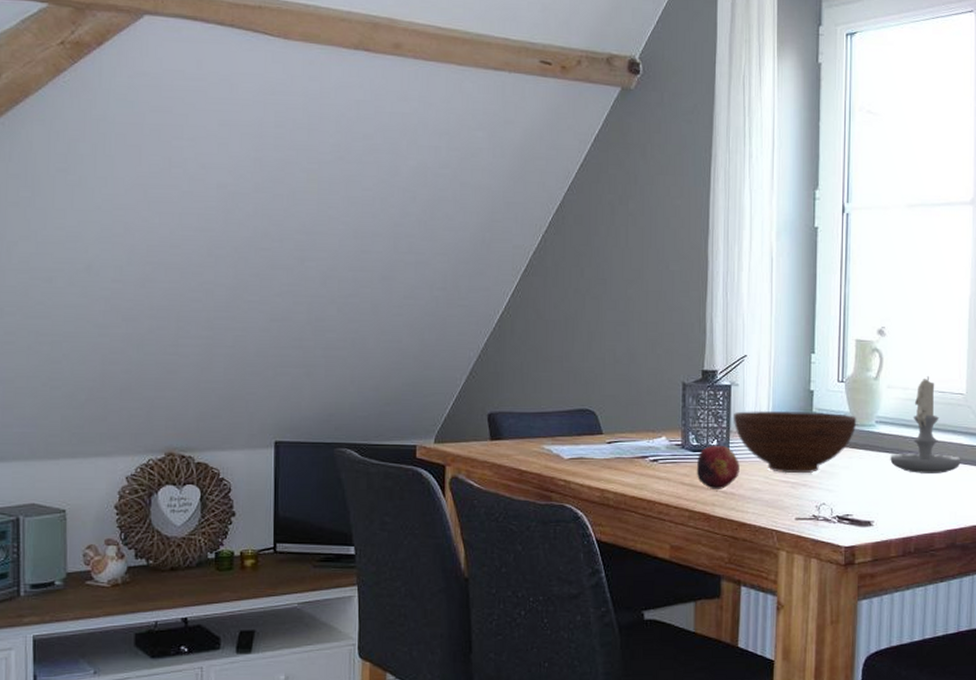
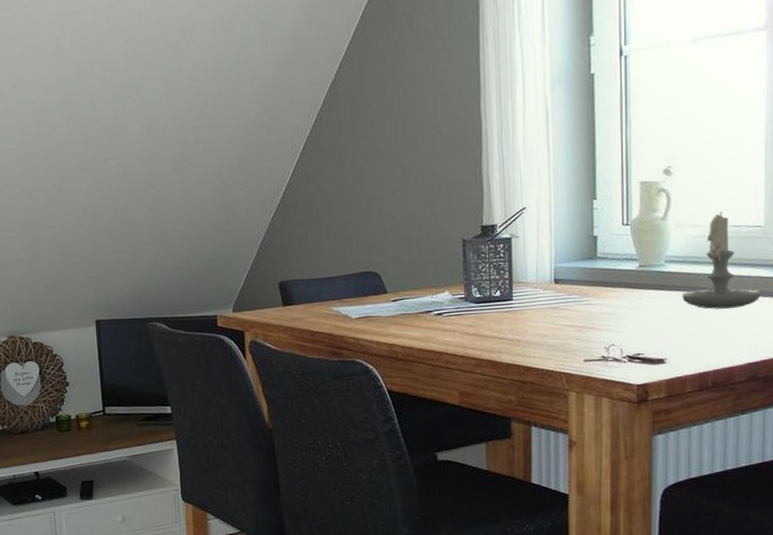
fruit: present [696,445,740,489] -> none [480,295,524,338]
bowl: present [734,410,857,474] -> none [516,256,645,318]

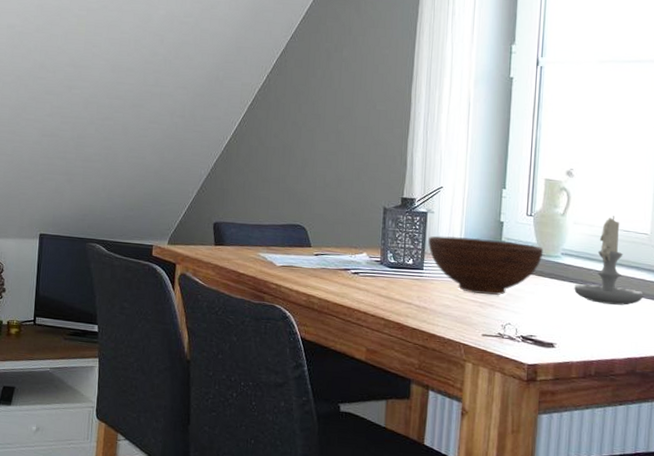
bowl: none [516,256,645,318] -> present [428,235,544,295]

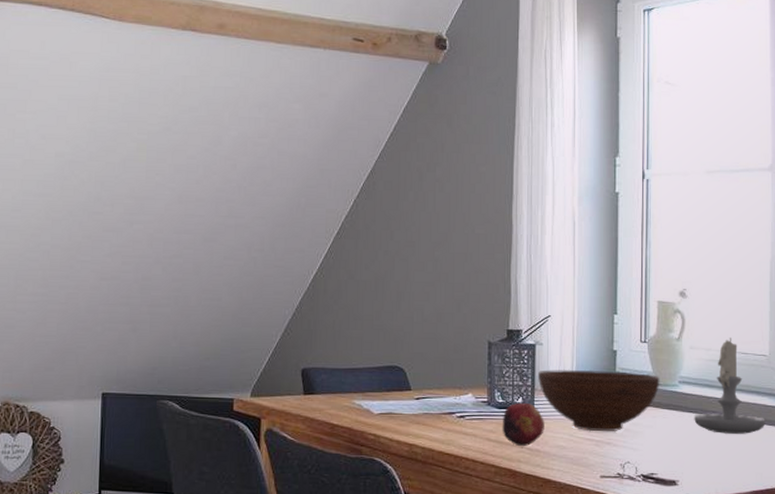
fruit: none [392,264,432,303] -> present [502,402,544,446]

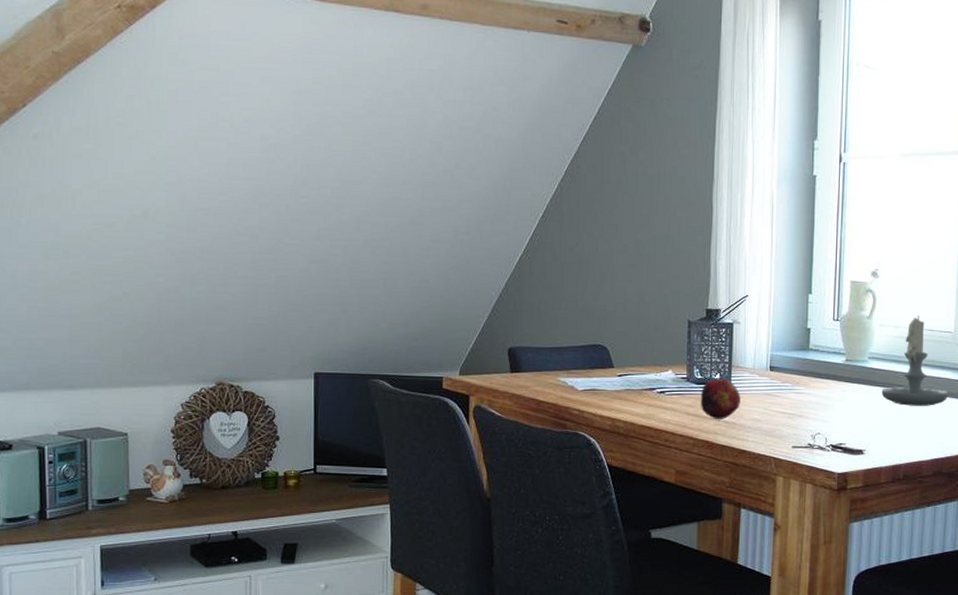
bowl: present [538,369,660,432] -> none [735,346,851,405]

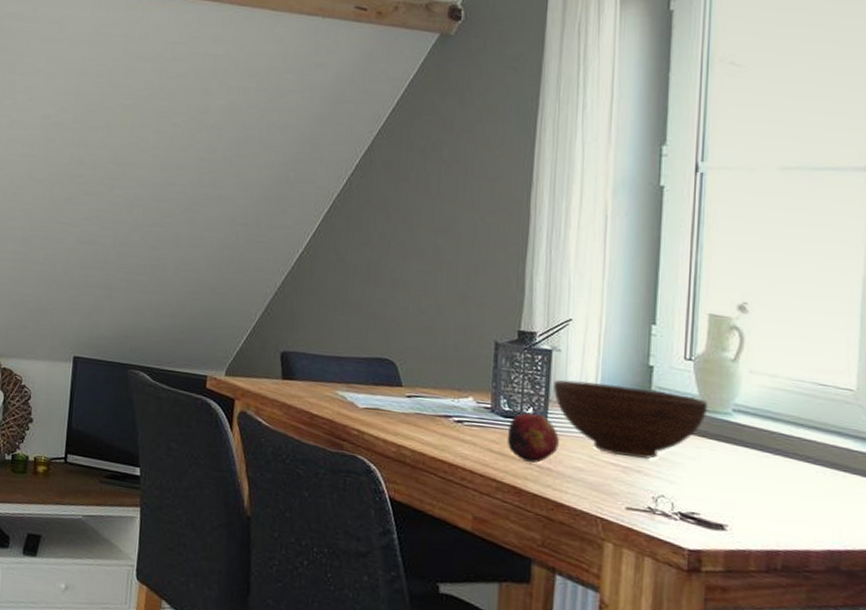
bowl: none [735,346,851,405] -> present [554,379,708,459]
candle: present [881,315,948,406] -> none [751,364,849,482]

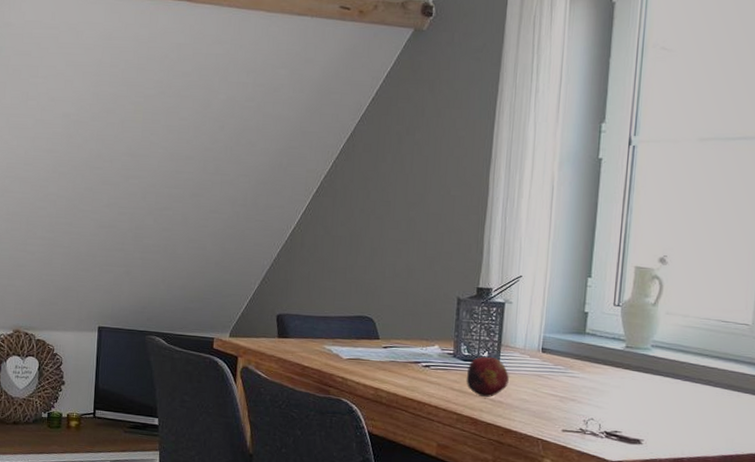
bowl: present [554,379,708,459] -> none [505,327,632,389]

